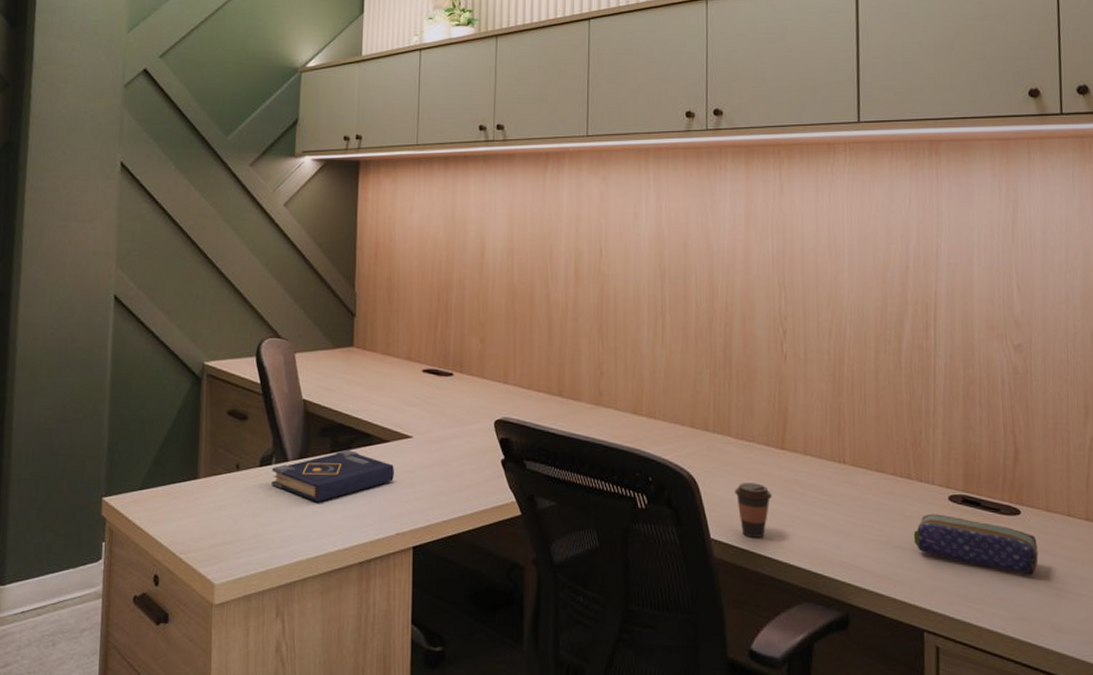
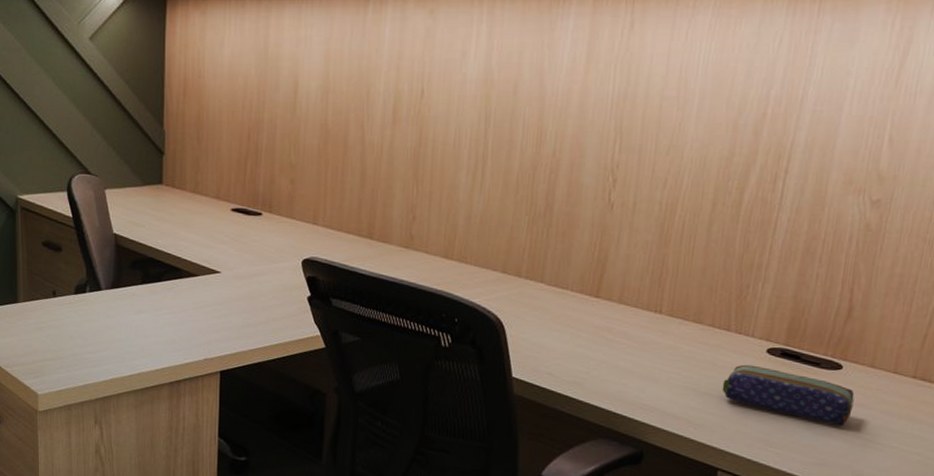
book: present [272,449,394,503] -> none [87,281,203,329]
coffee cup: present [735,483,772,538] -> none [542,327,580,379]

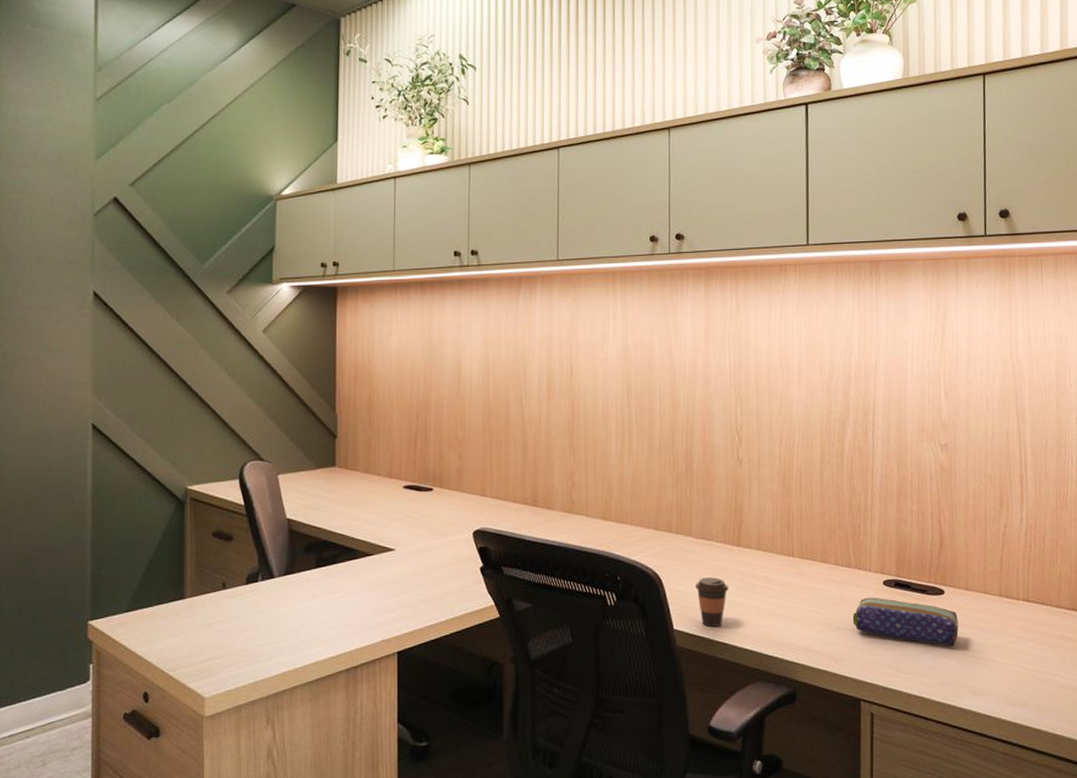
coffee cup: none [542,327,580,379] -> present [695,578,729,627]

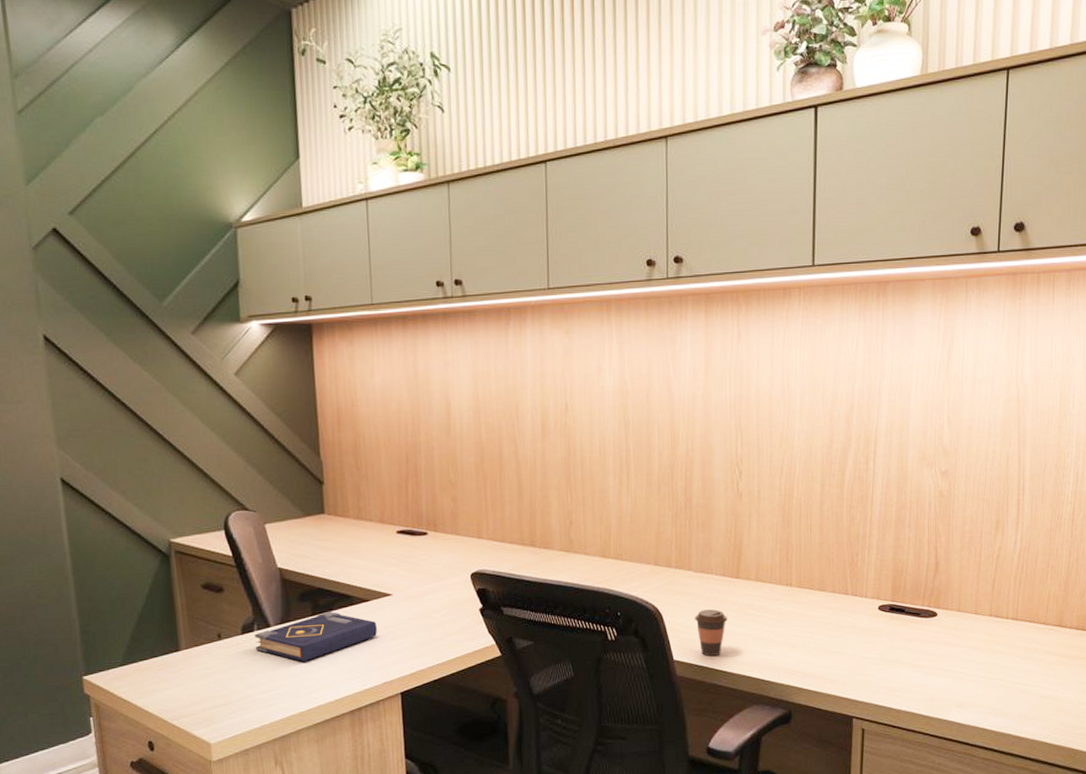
book: none [258,564,378,616] -> present [255,611,377,662]
pencil case: present [852,597,959,647] -> none [847,622,949,665]

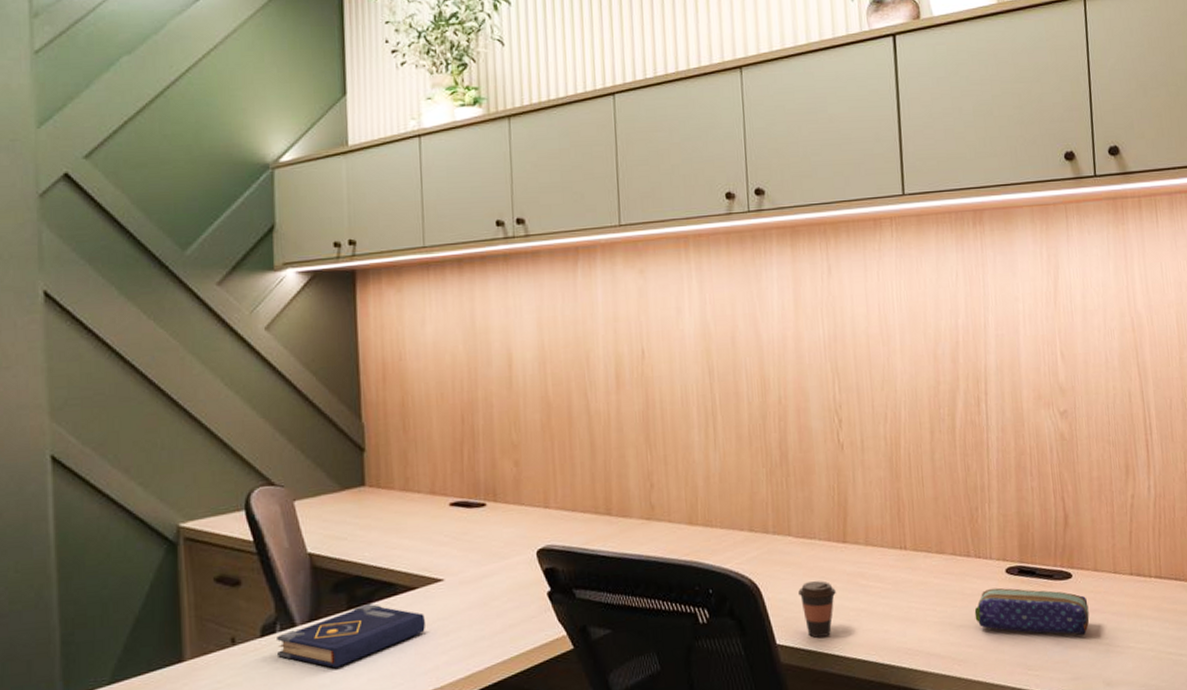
pencil case: none [847,622,949,665] -> present [974,587,1090,636]

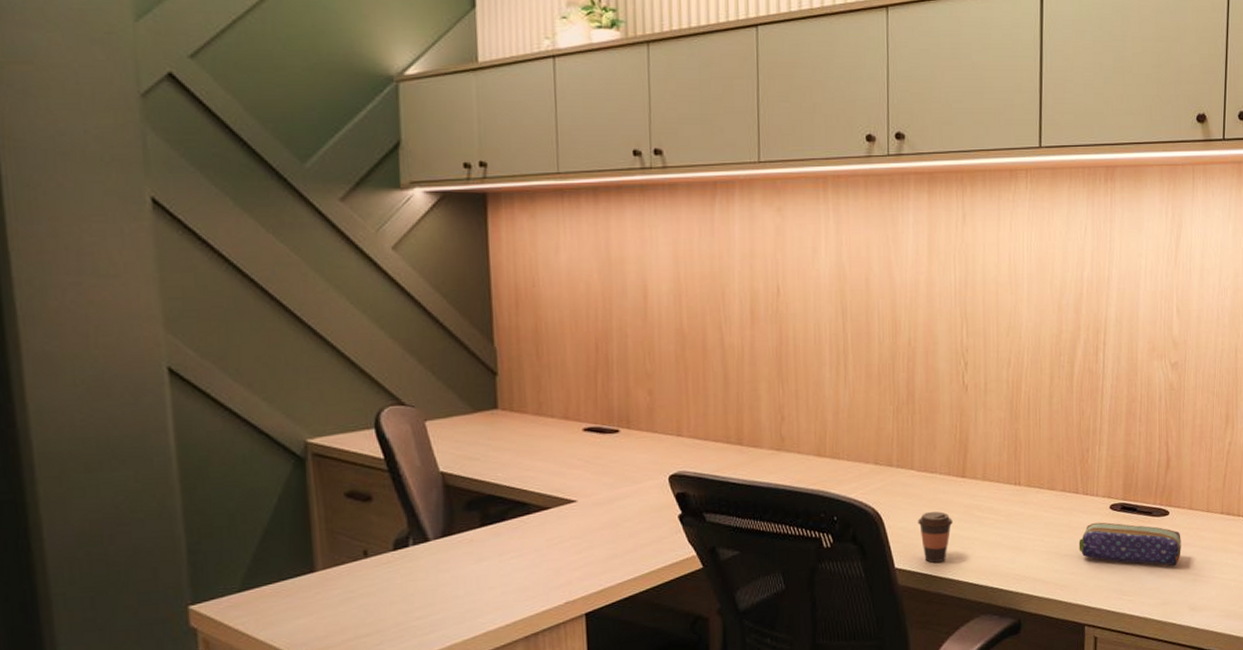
book: present [277,603,425,669] -> none [410,521,558,581]

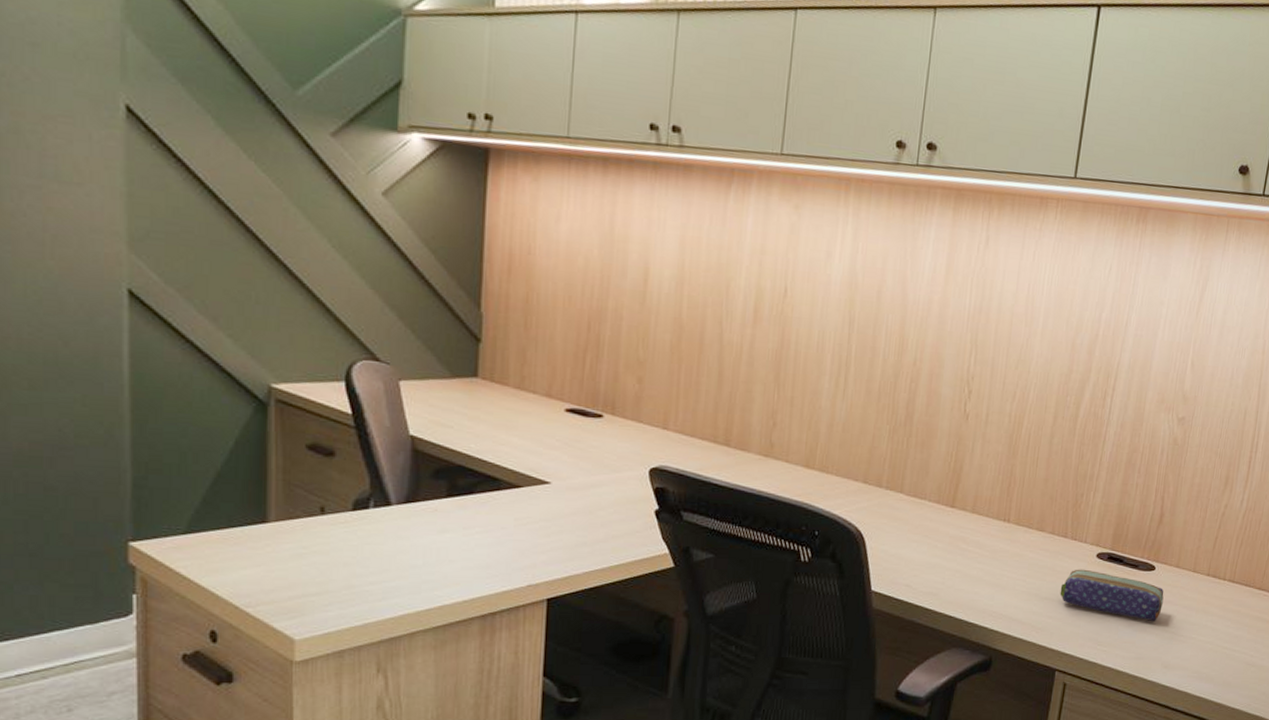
coffee cup: present [918,511,953,563] -> none [900,538,936,590]

